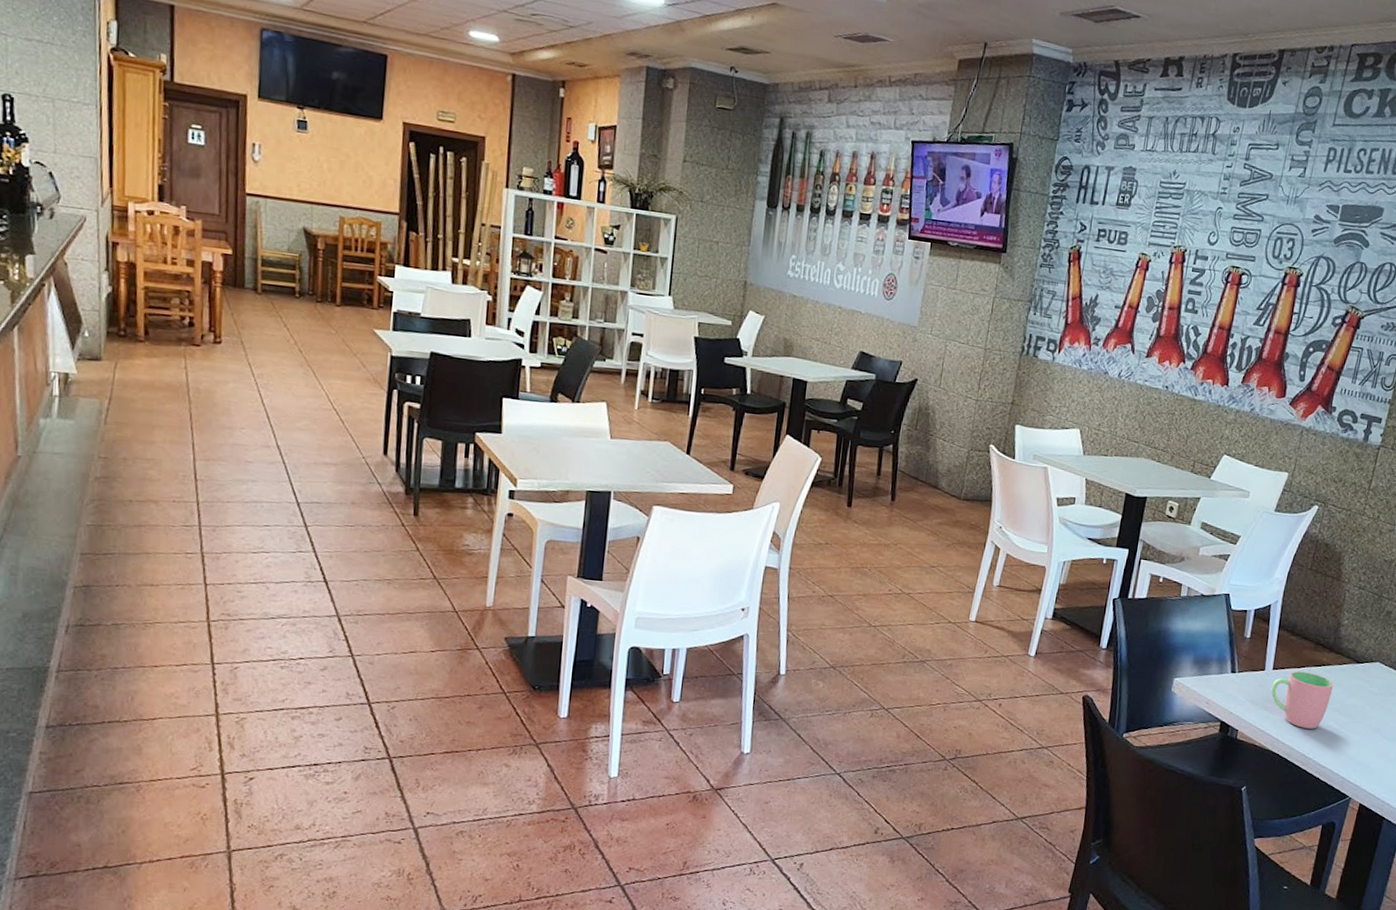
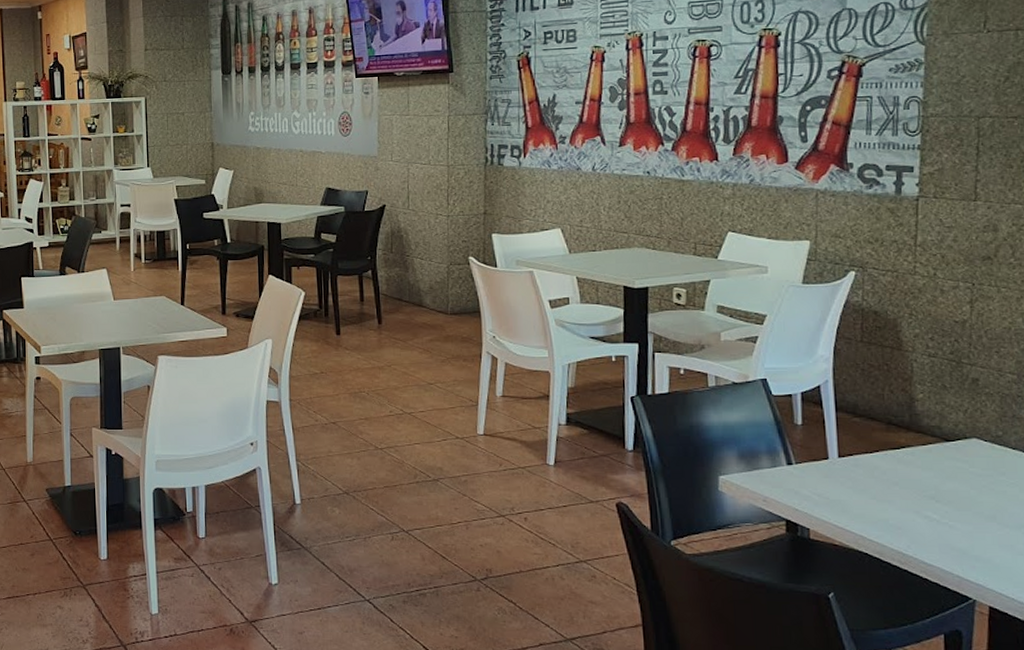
cup: present [1271,671,1334,729] -> none [841,456,922,522]

